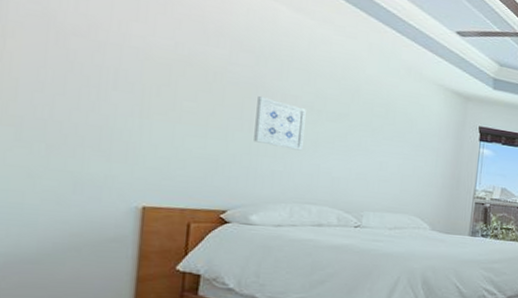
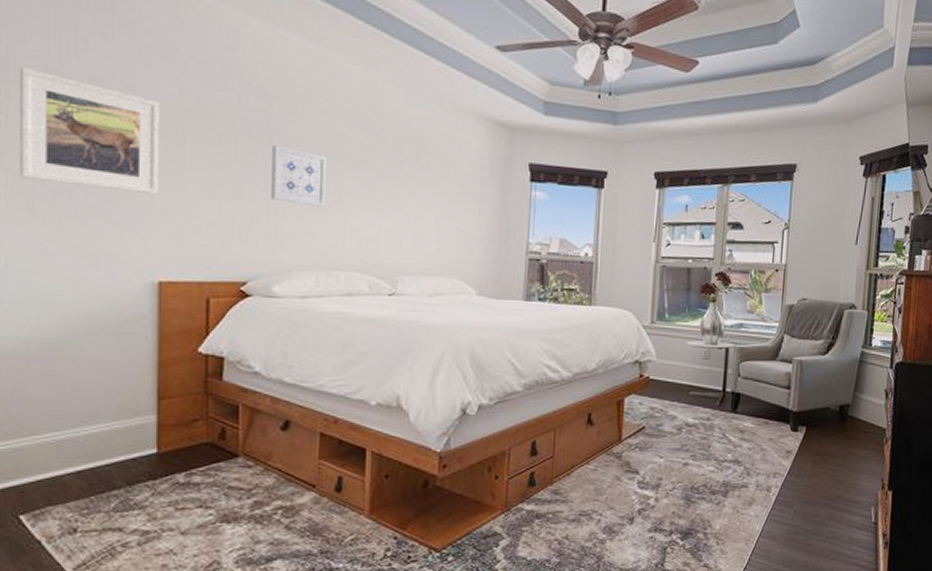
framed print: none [11,8,154,131] -> present [18,66,160,195]

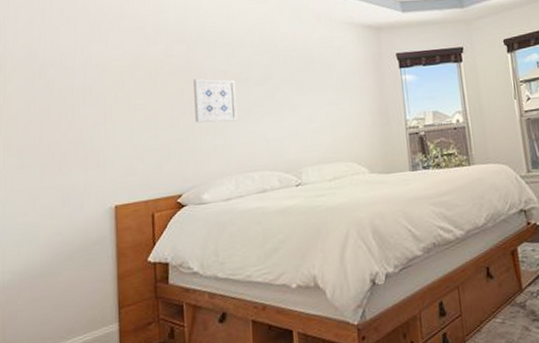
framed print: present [18,66,160,195] -> none [12,57,112,141]

